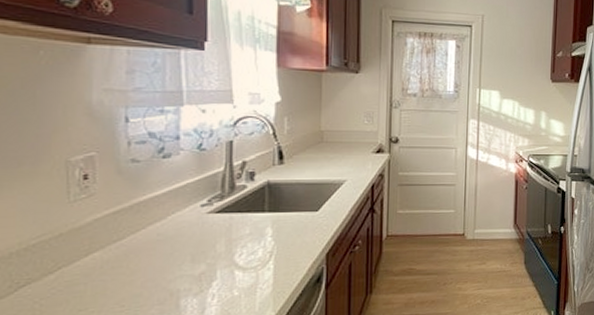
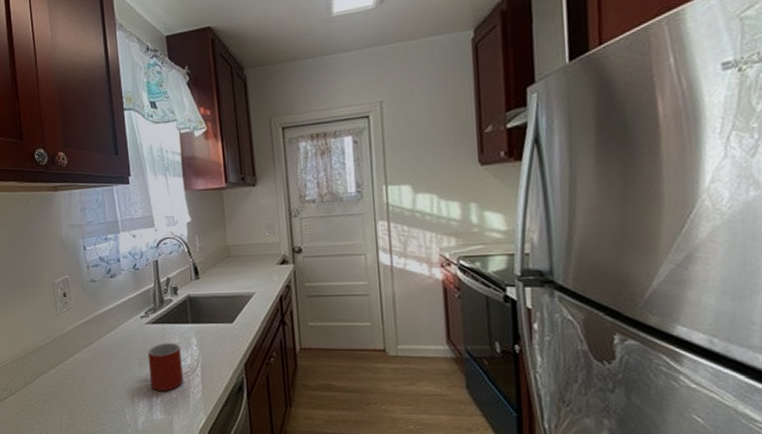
mug: none [205,234,251,290] -> present [147,343,183,391]

